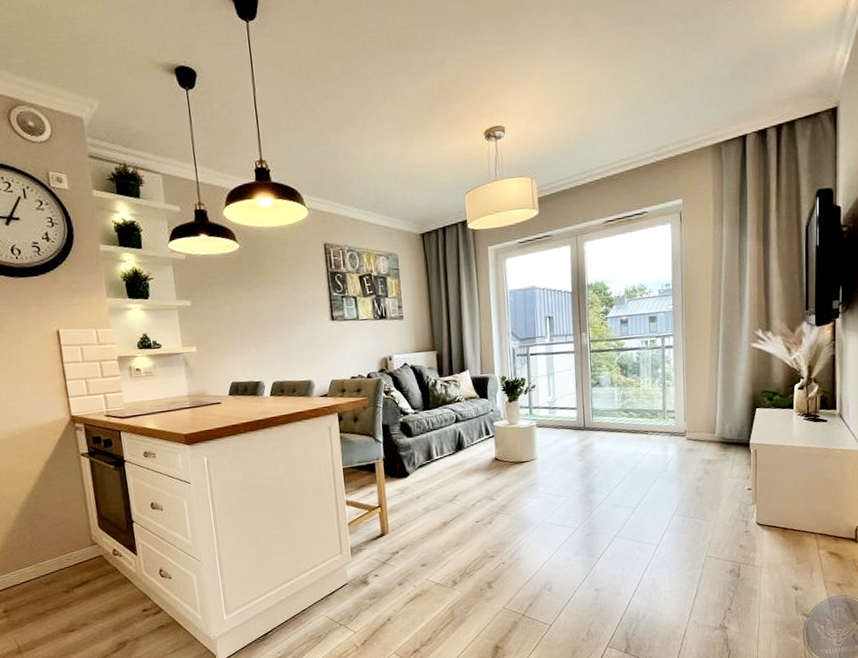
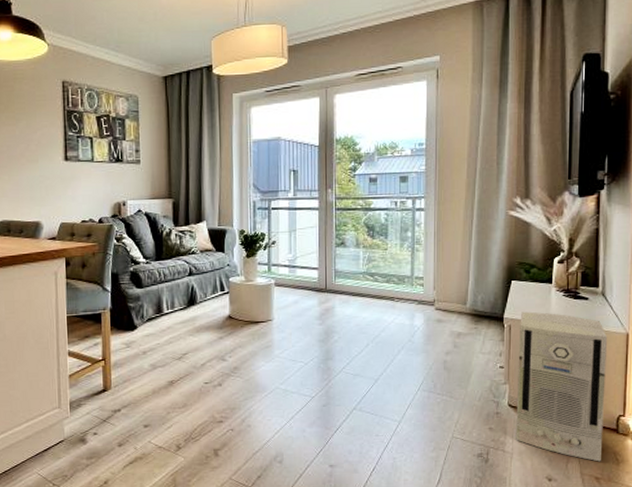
air purifier: none [764,436,846,570] -> present [516,311,608,462]

